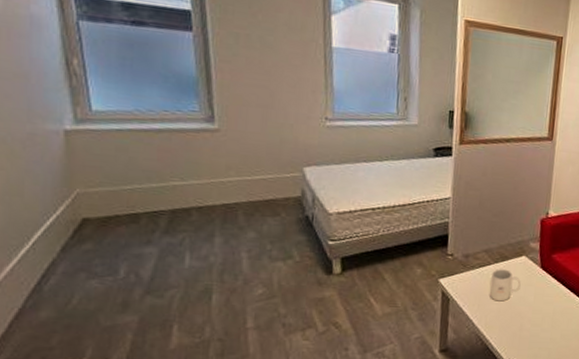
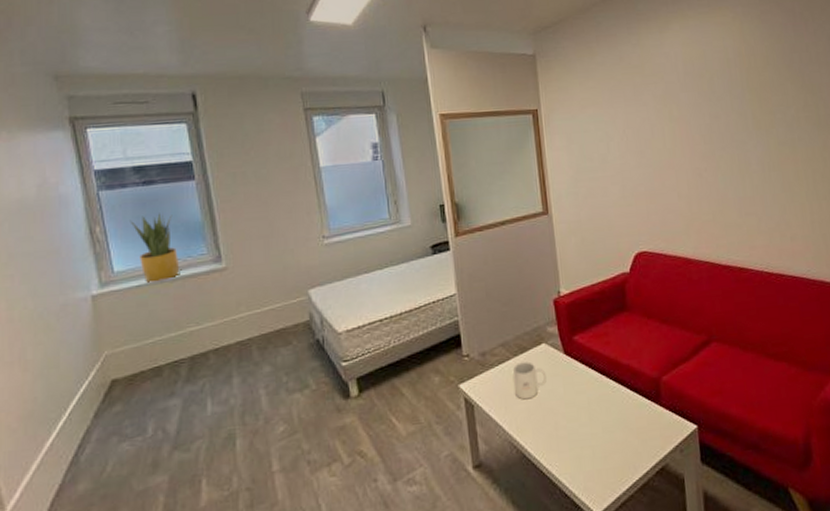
planter: none [113,57,168,131] -> present [129,213,180,283]

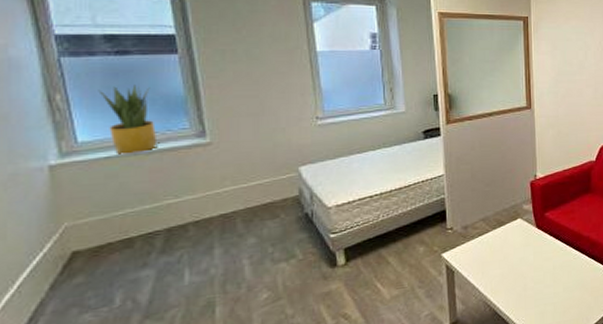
mug: present [512,362,547,400] -> none [490,234,520,266]

